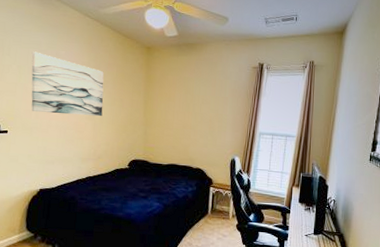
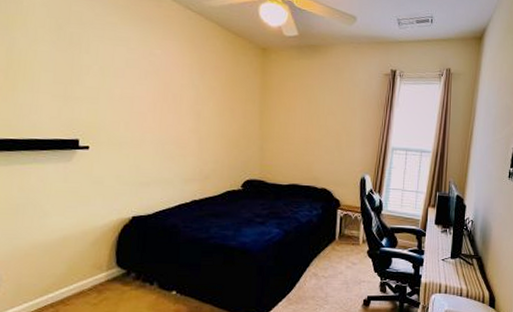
wall art: present [31,51,104,117] -> none [117,49,211,130]

